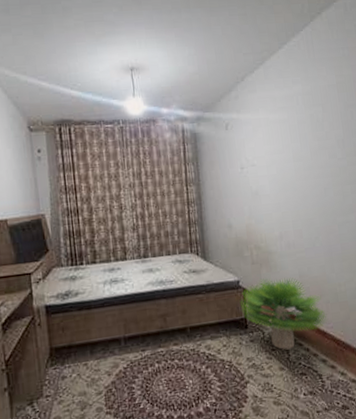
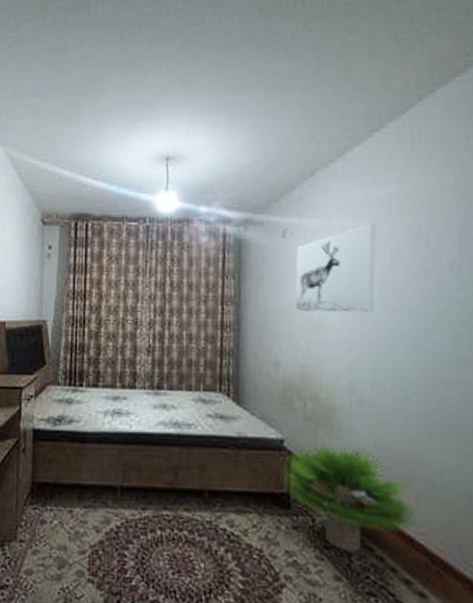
wall art: none [236,114,292,186] -> present [295,223,377,312]

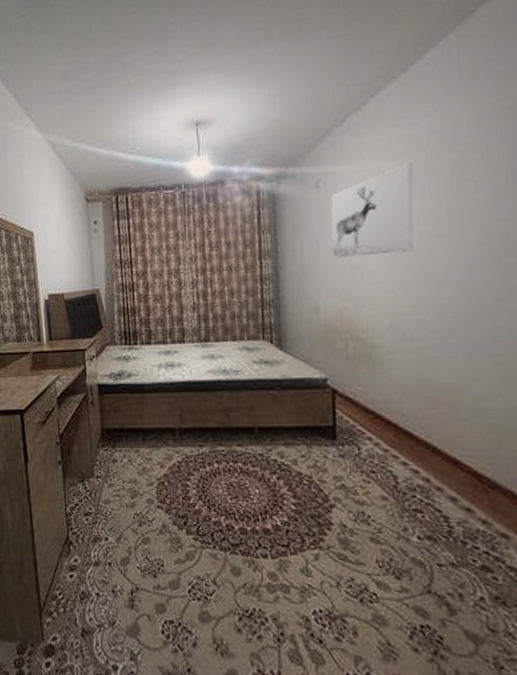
potted plant: present [283,442,417,553] -> none [328,379,462,475]

